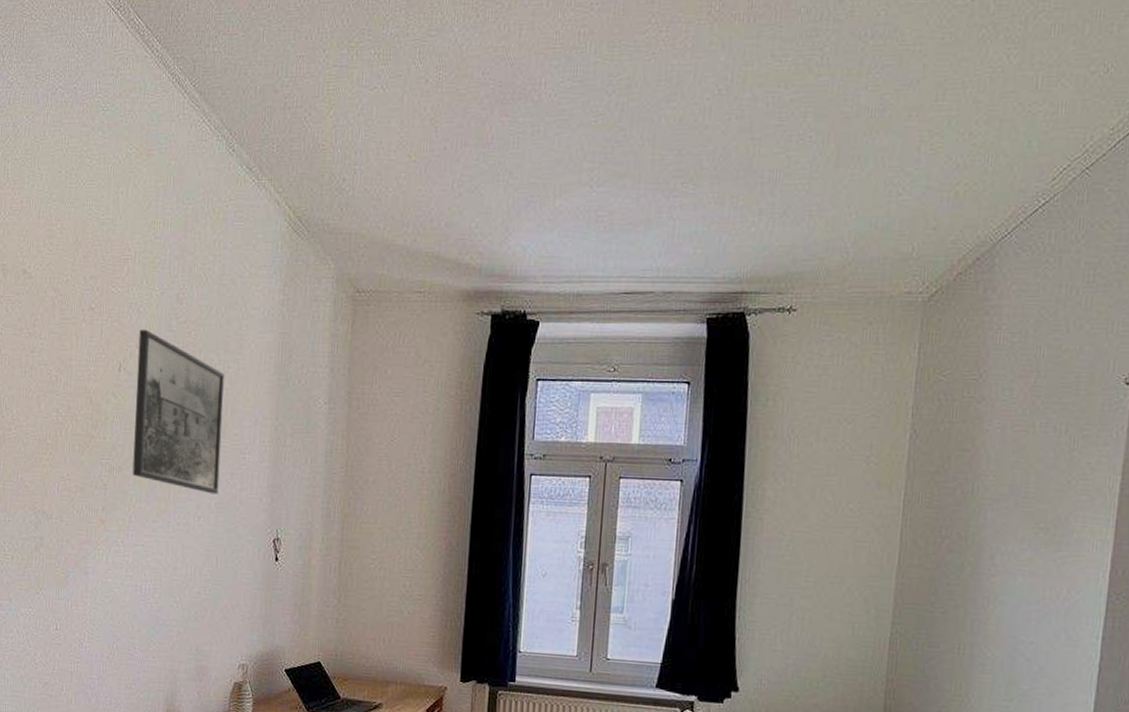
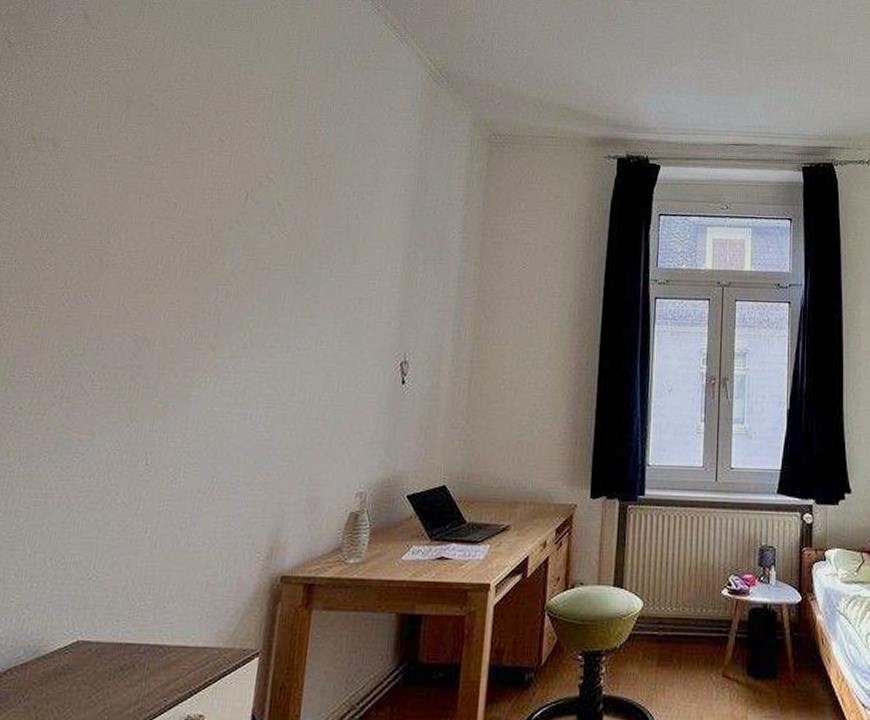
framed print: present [132,329,225,495] -> none [251,161,359,319]

